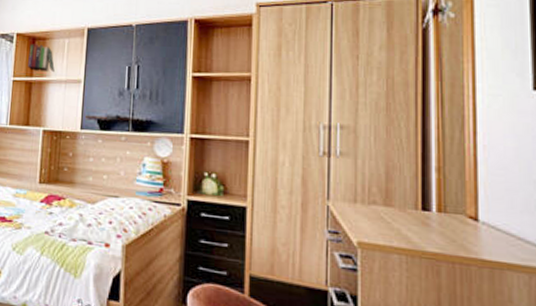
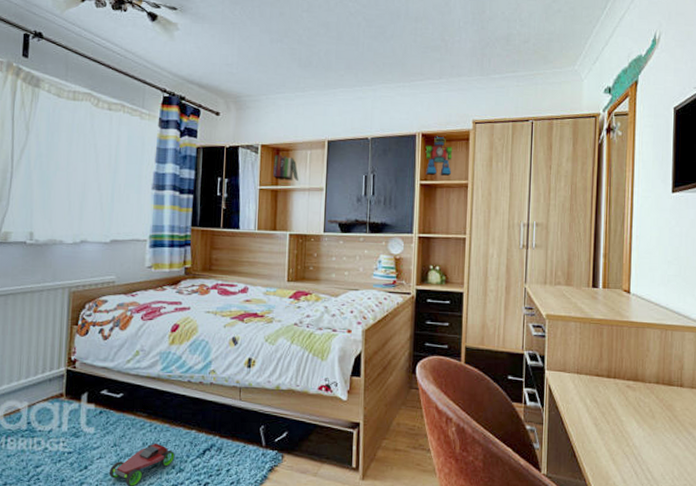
toy robot: none [199,22,232,68] -> present [425,136,453,177]

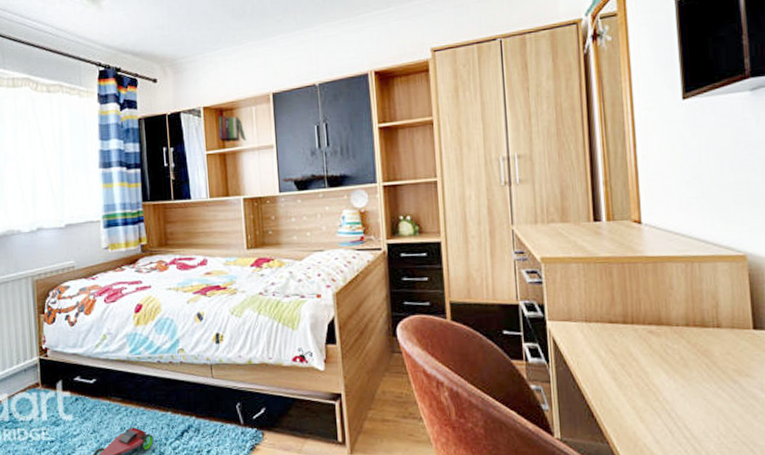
toy robot: present [425,136,453,177] -> none [380,71,413,117]

